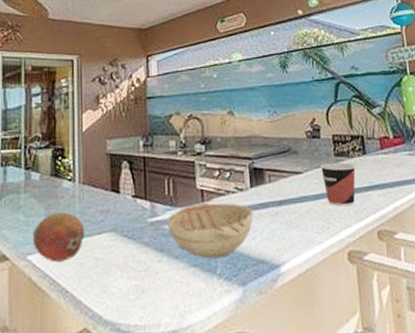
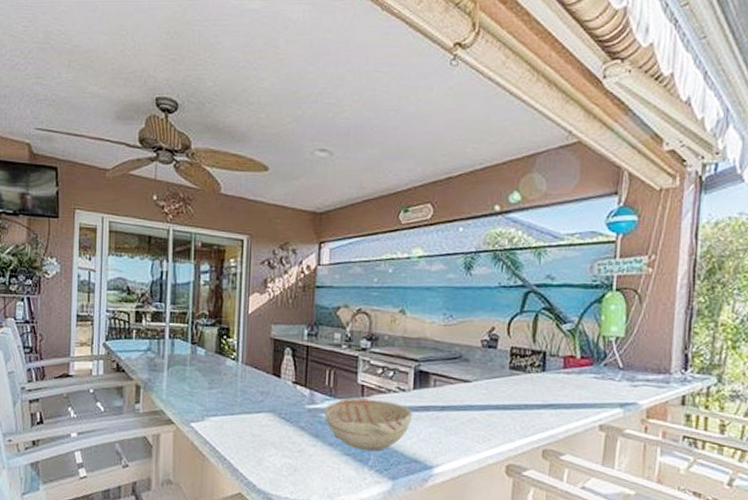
fruit: present [32,212,85,262] -> none [196,388,245,433]
cup: present [320,162,356,207] -> none [492,374,532,421]

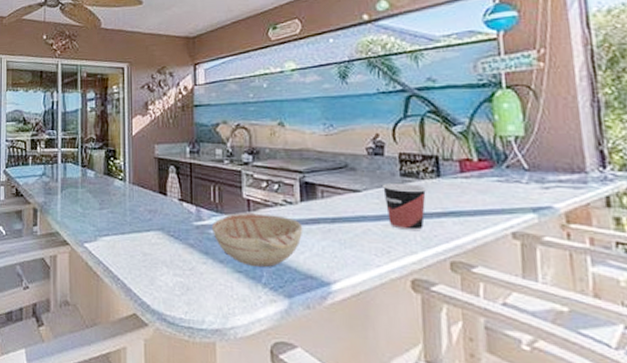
cup: none [492,374,532,421] -> present [383,182,427,231]

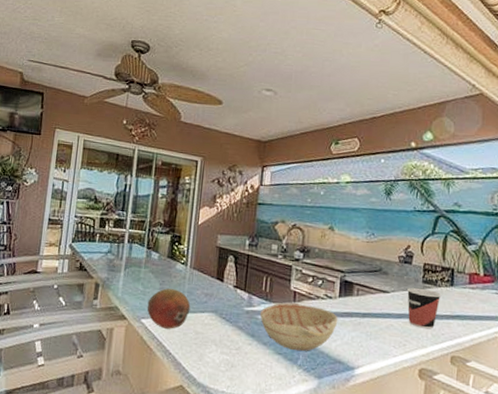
fruit: none [88,208,135,252] -> present [147,288,191,329]

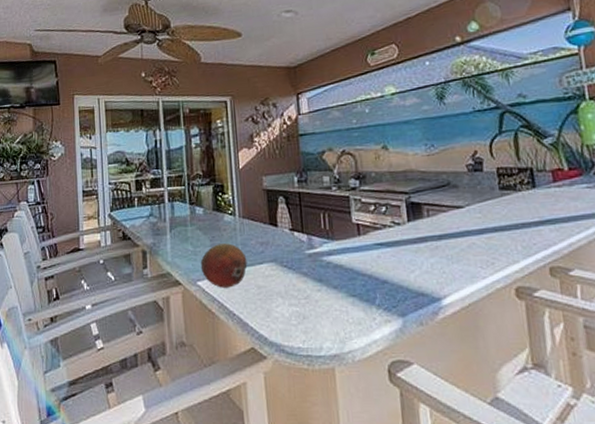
decorative bowl: present [259,302,338,352] -> none [323,236,412,290]
cup: present [407,287,442,329] -> none [483,196,525,242]

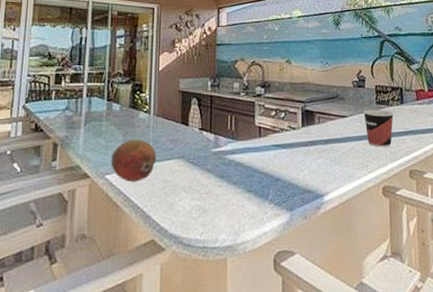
cup: none [483,196,525,242] -> present [364,109,394,148]

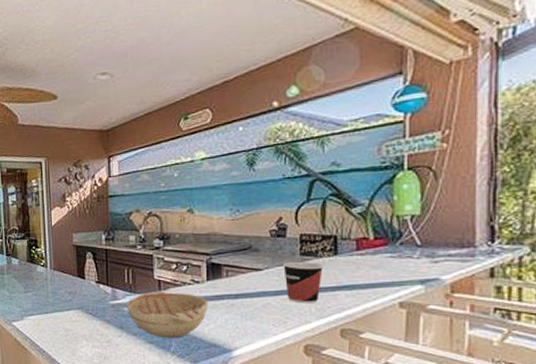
fruit: present [110,139,157,182] -> none [15,291,57,329]
decorative bowl: none [227,137,303,186] -> present [125,291,209,339]

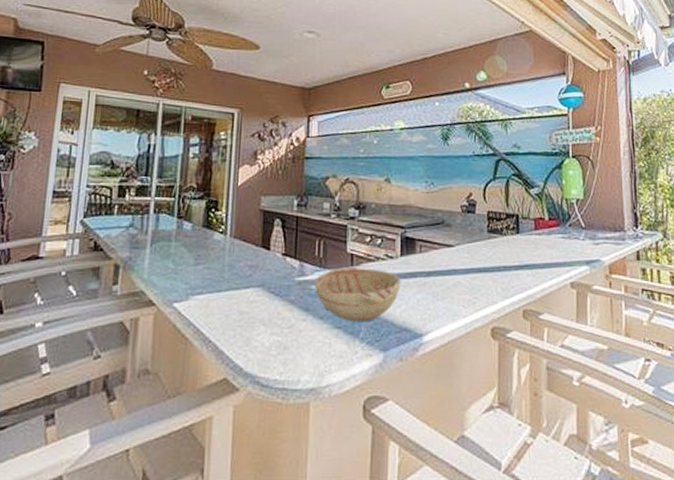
cup: present [283,261,324,304] -> none [473,238,508,283]

